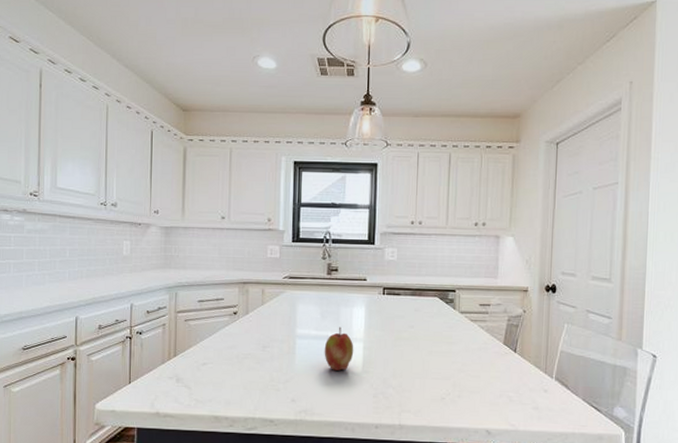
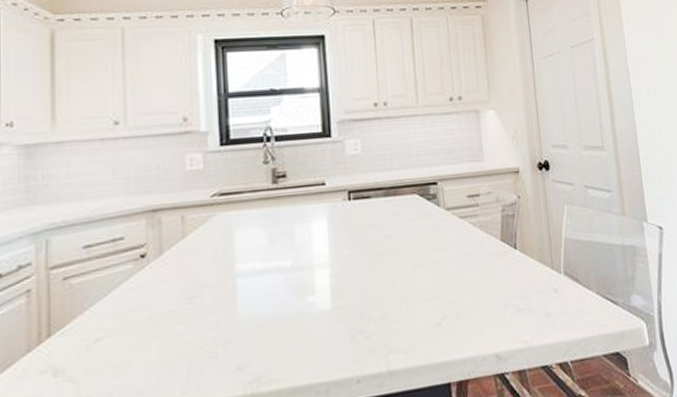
apple: present [324,326,354,371] -> none [277,251,318,313]

